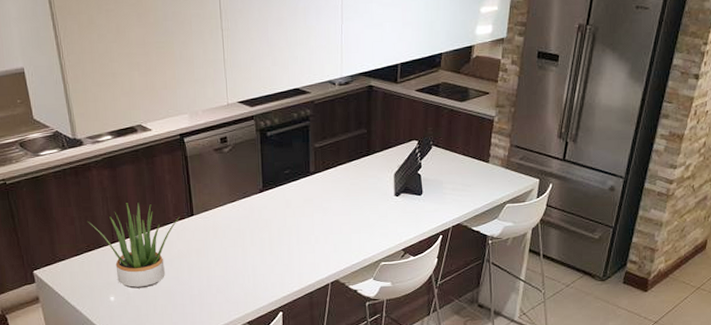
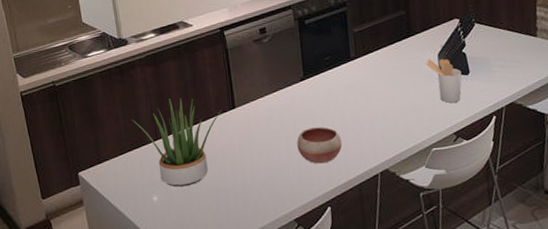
bowl: none [253,238,297,272] -> present [297,127,342,164]
utensil holder: none [381,178,415,221] -> present [425,59,462,103]

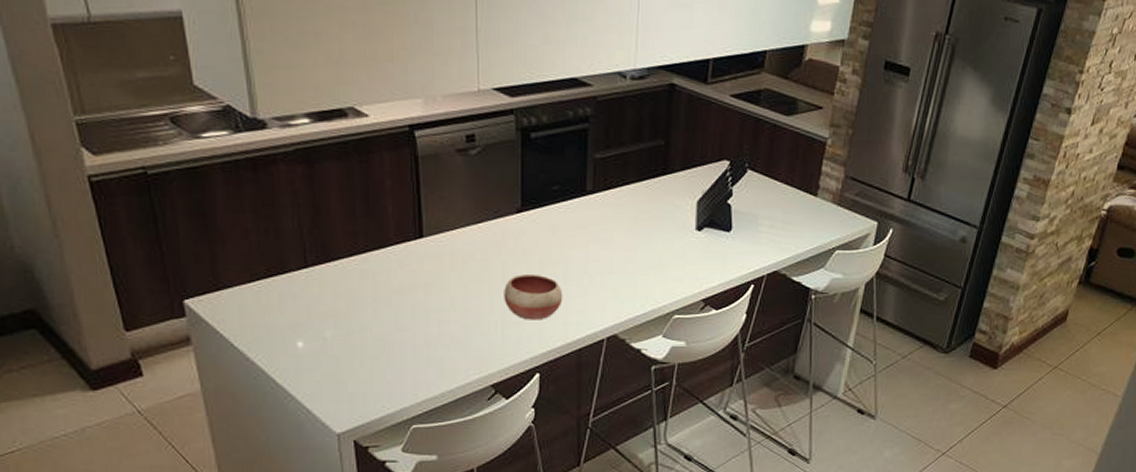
potted plant: present [132,98,222,187] -> none [269,213,404,332]
utensil holder: present [425,59,462,103] -> none [680,206,723,263]

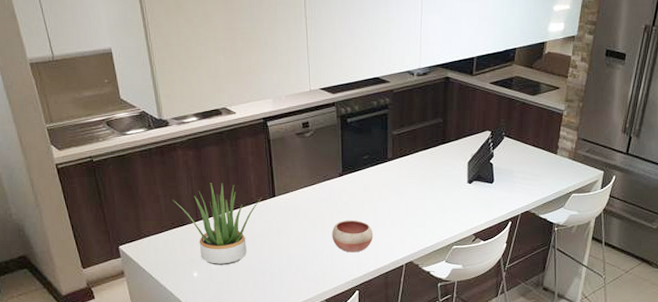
potted plant: none [269,213,404,332] -> present [173,183,262,265]

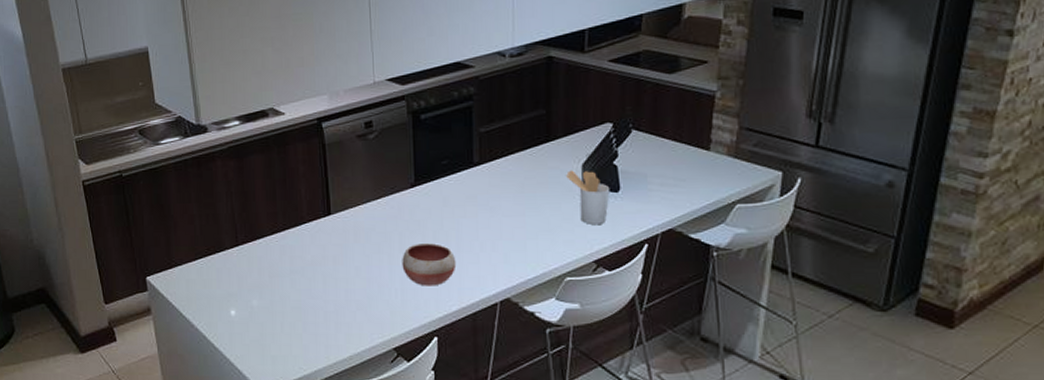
potted plant: present [173,183,262,265] -> none [209,198,315,301]
utensil holder: none [455,166,487,207] -> present [565,170,610,224]

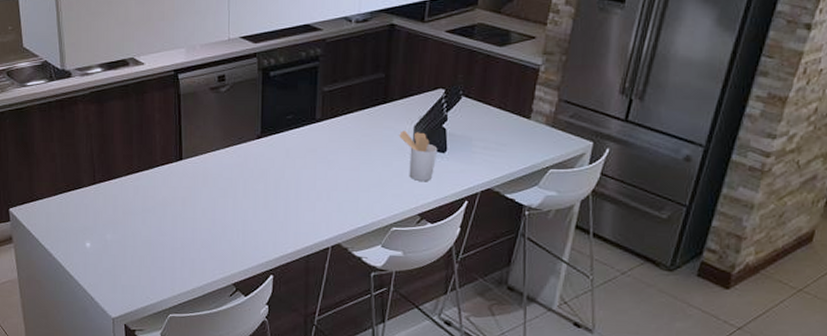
bowl: present [402,243,457,286] -> none [245,190,294,230]

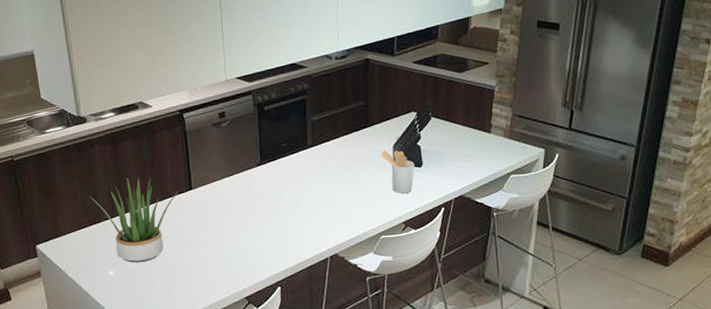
potted plant: none [70,141,167,236] -> present [90,177,179,263]

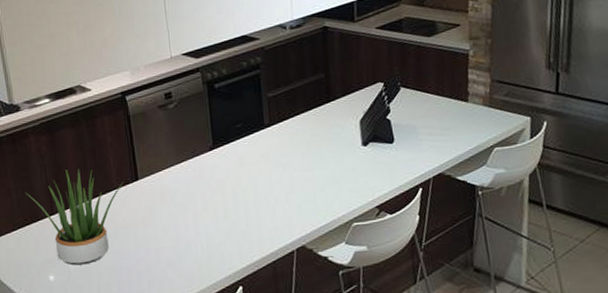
utensil holder: present [380,150,415,193] -> none [345,126,386,174]

